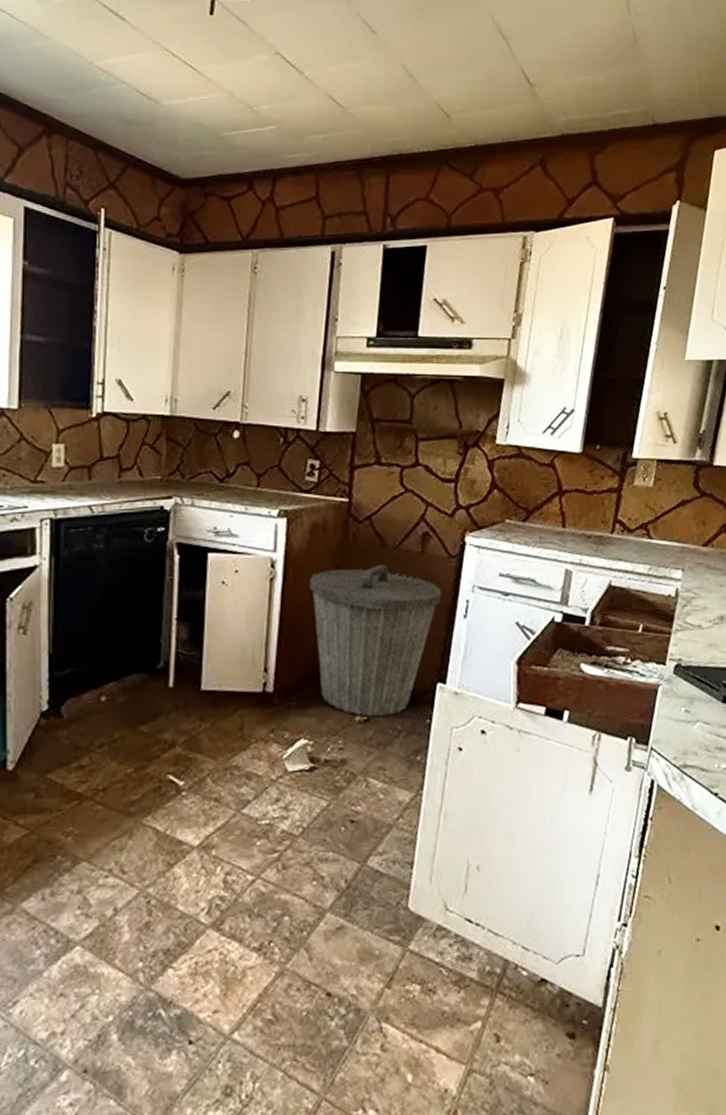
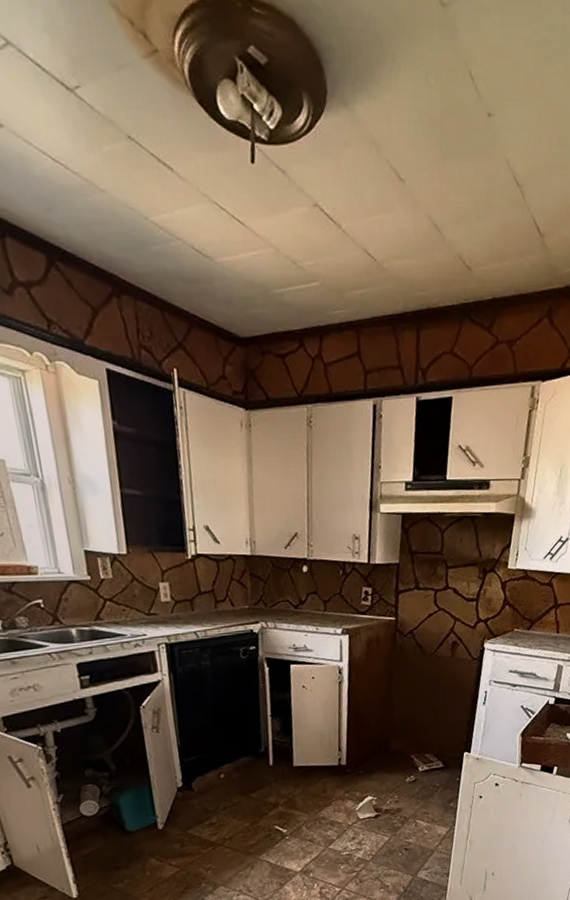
trash can: present [309,565,442,717] -> none [368,668,467,778]

